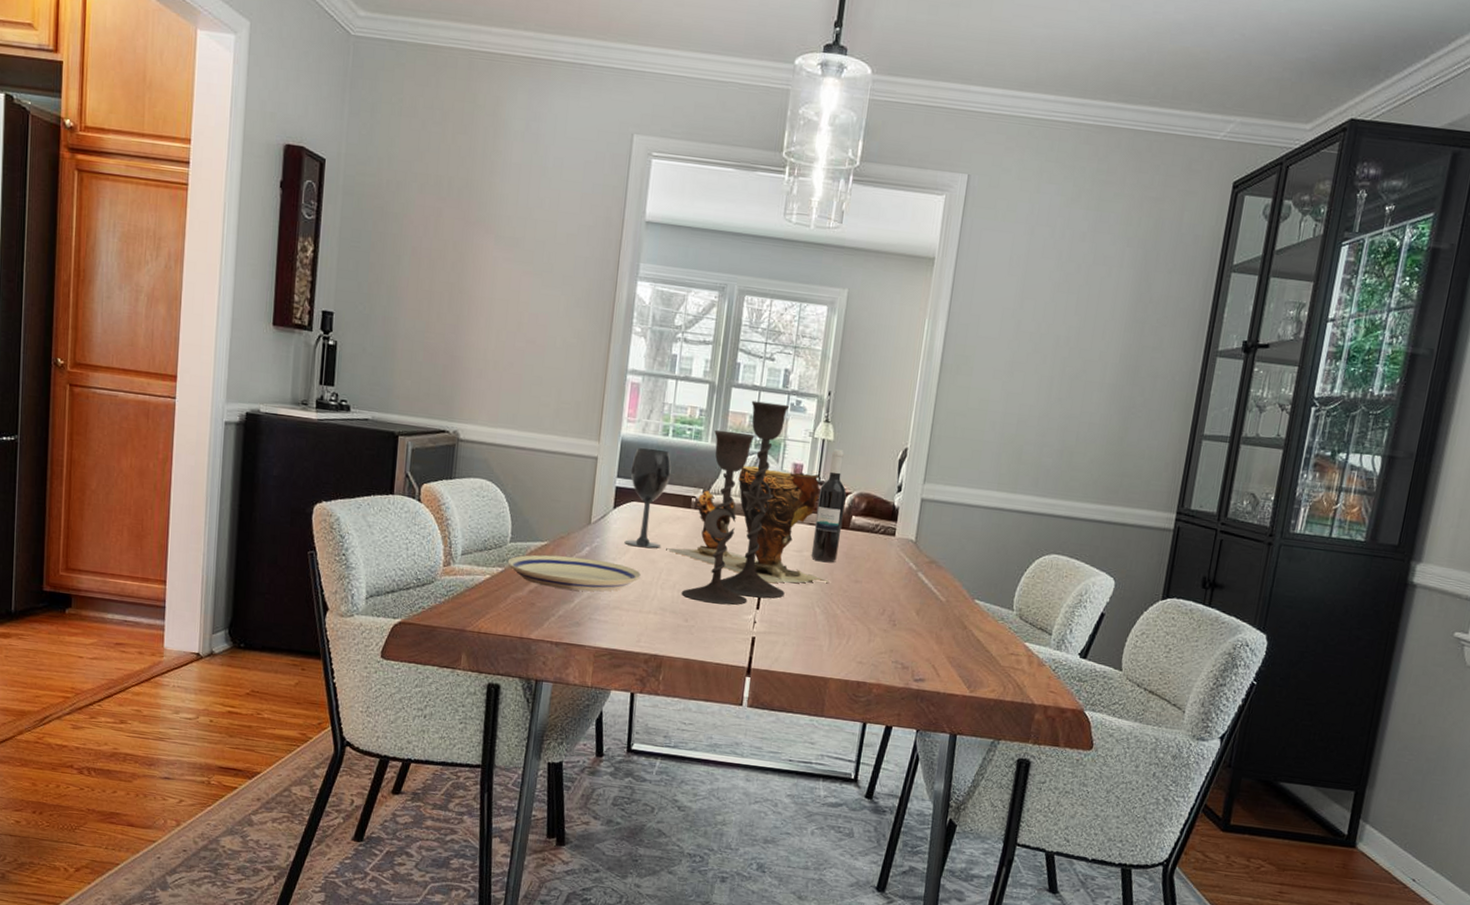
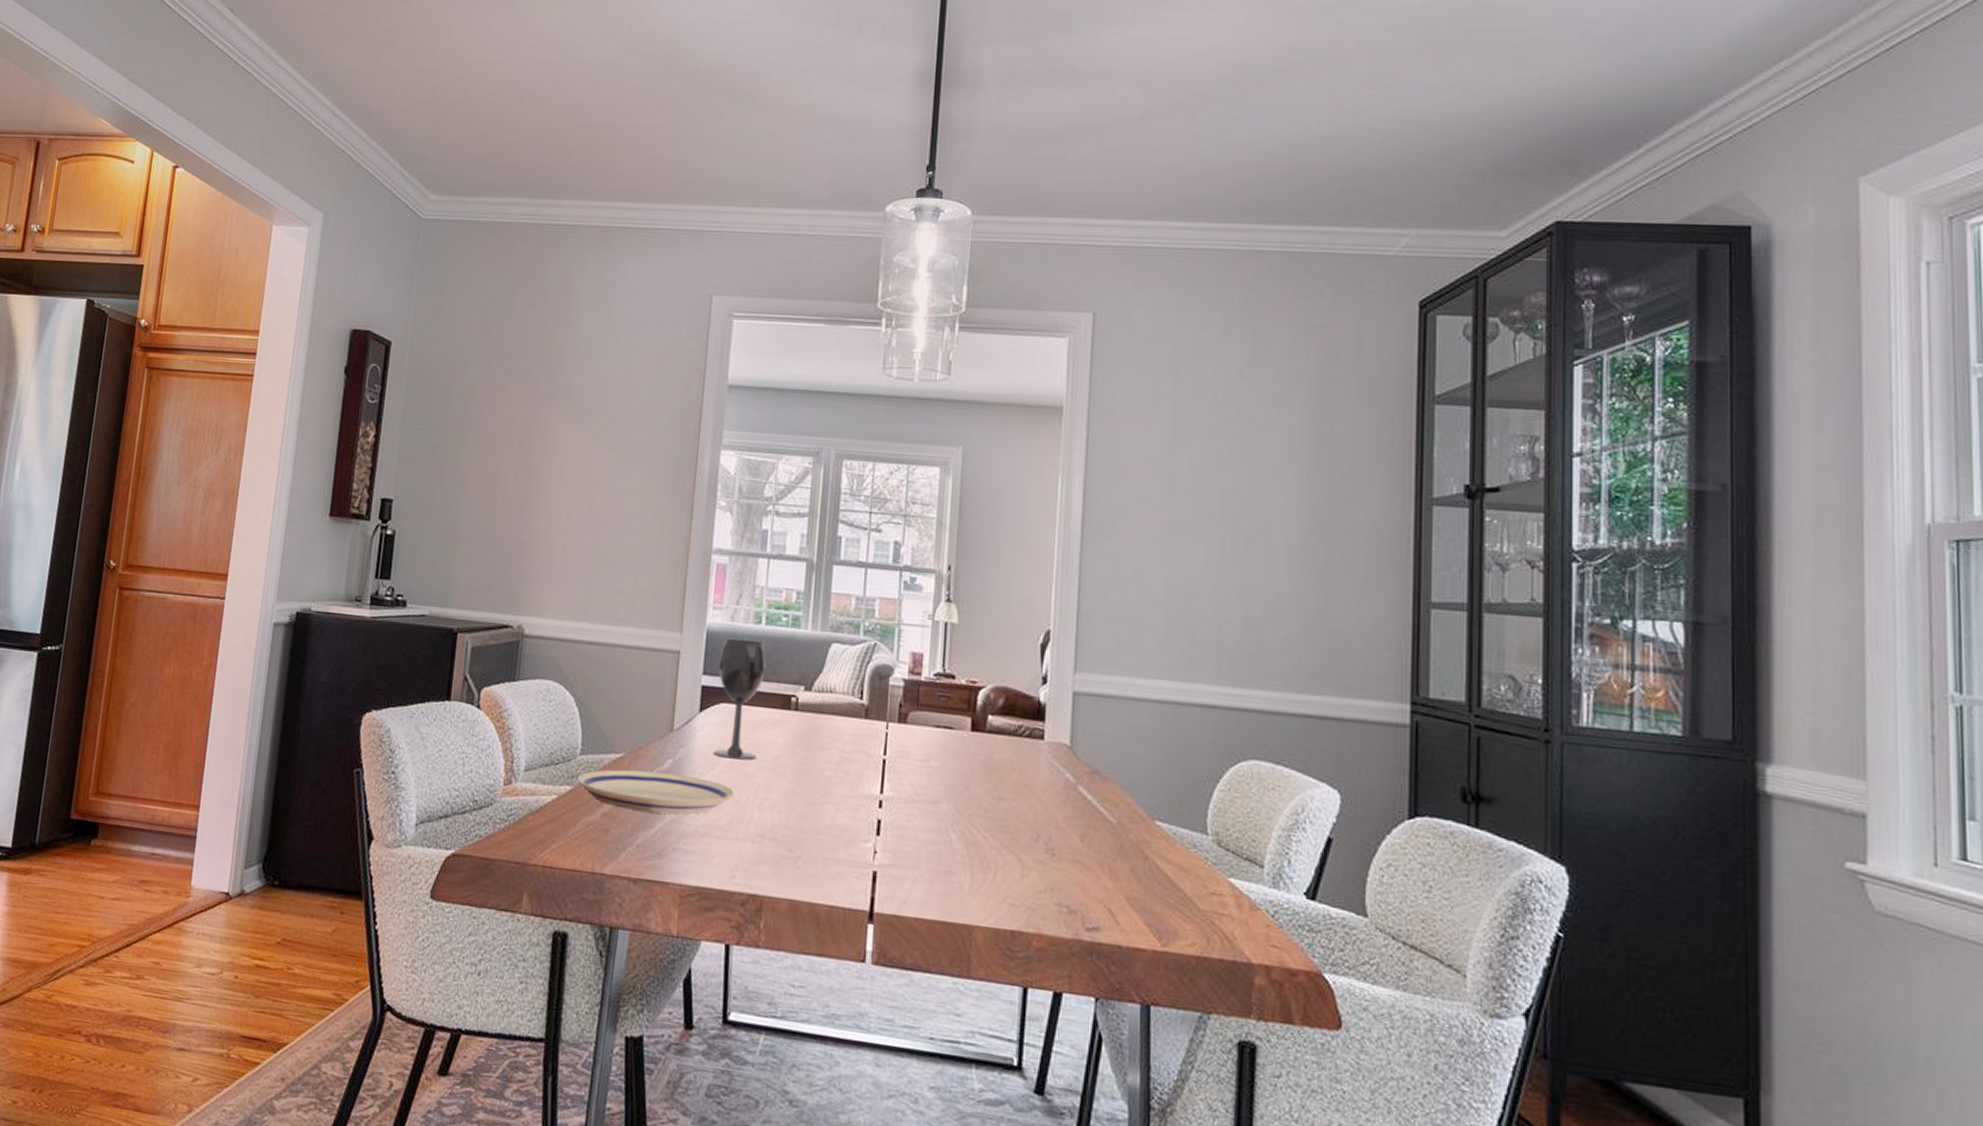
clay pot: present [666,465,830,584] -> none [763,656,966,802]
candlestick: present [681,400,789,605] -> none [783,579,910,831]
wine bottle: present [810,449,847,562] -> none [940,633,979,774]

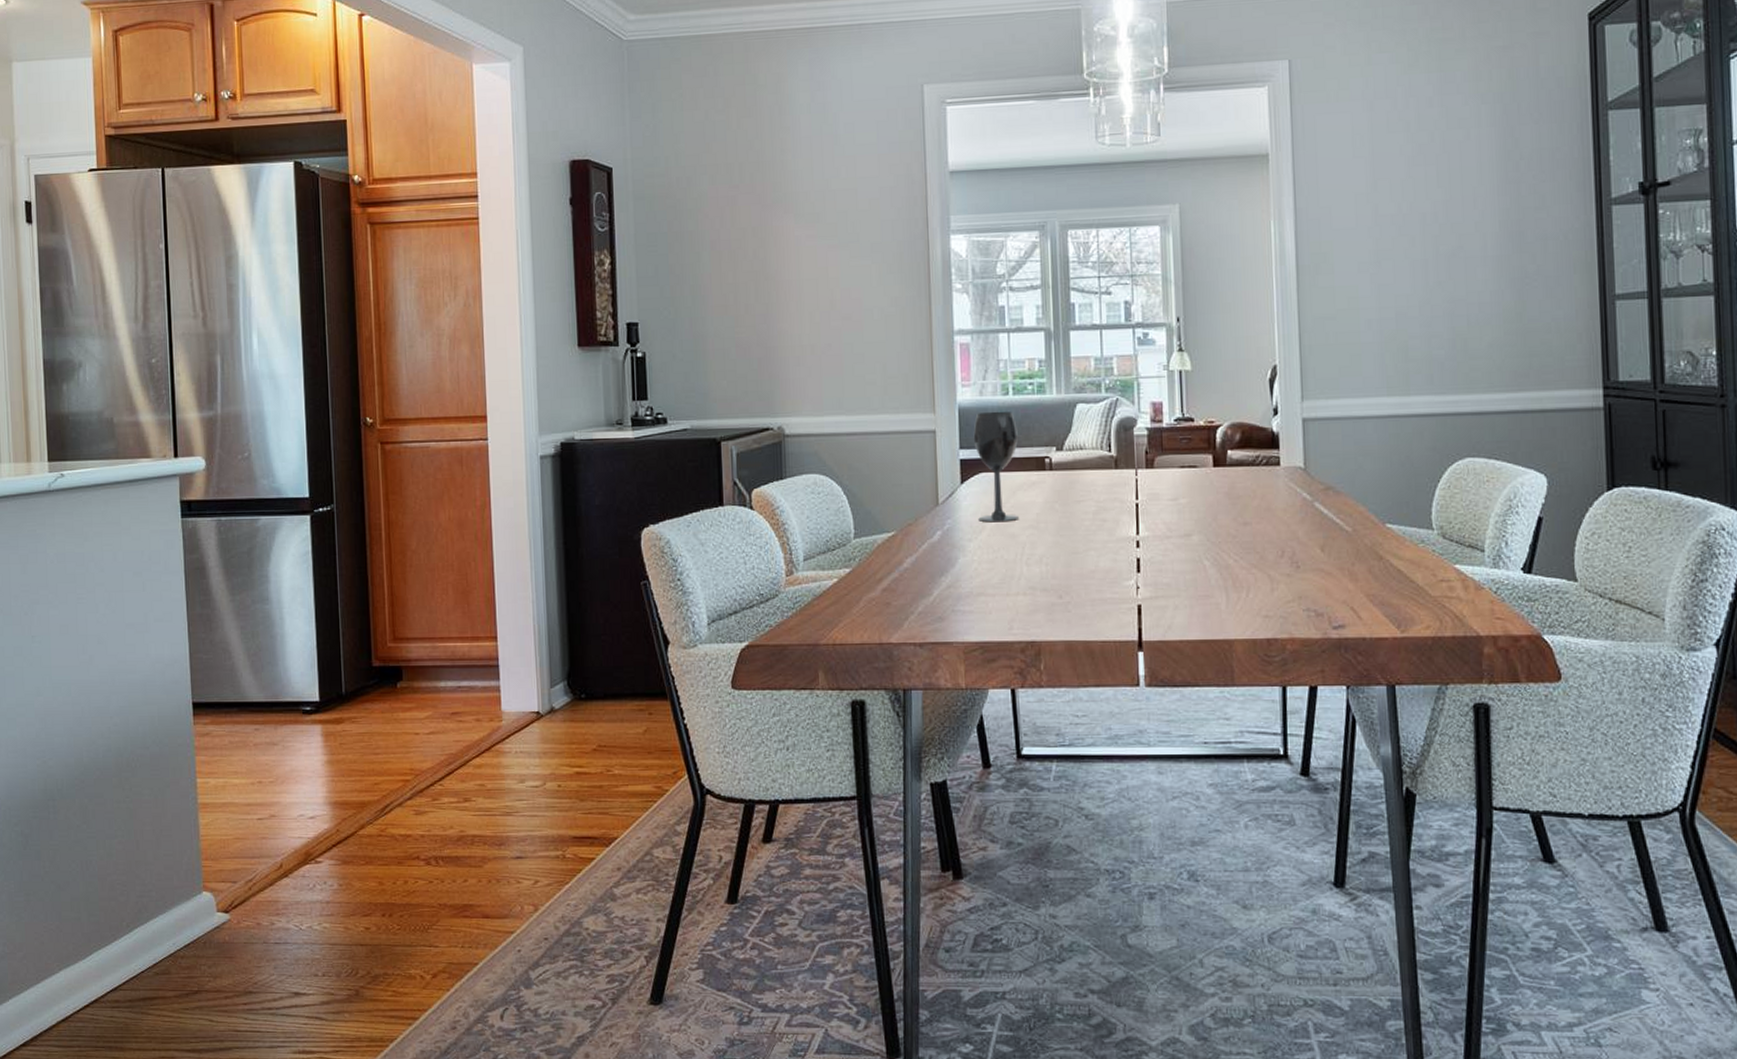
plate: present [577,769,734,815] -> none [854,543,1002,582]

